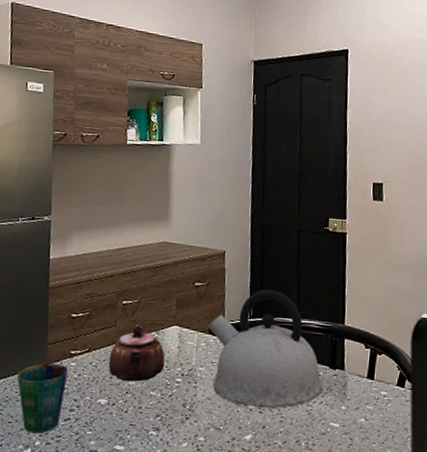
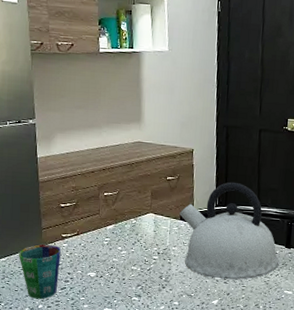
teapot: present [108,323,165,382] -> none [95,212,143,259]

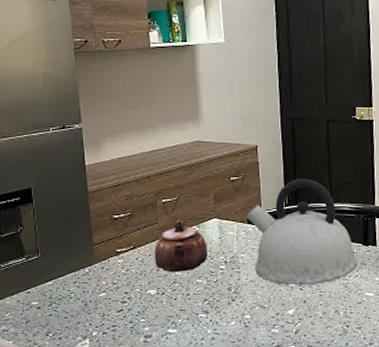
cup: present [18,244,61,299] -> none [66,261,116,325]
teapot: none [95,212,143,259] -> present [154,219,207,272]

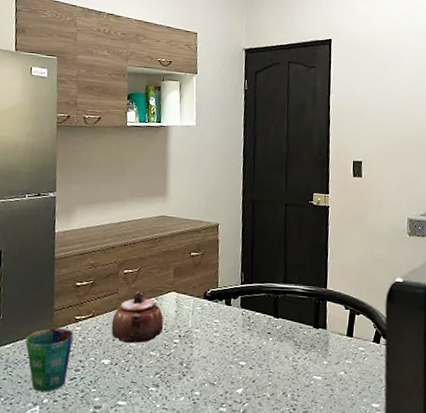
cup: none [66,261,116,325] -> present [25,327,73,392]
kettle: present [246,178,358,286] -> none [203,257,307,365]

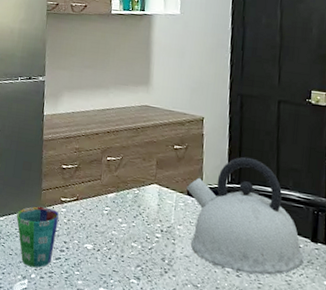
teapot: present [111,290,164,343] -> none [94,179,145,233]
kettle: none [203,257,307,365] -> present [187,156,304,275]

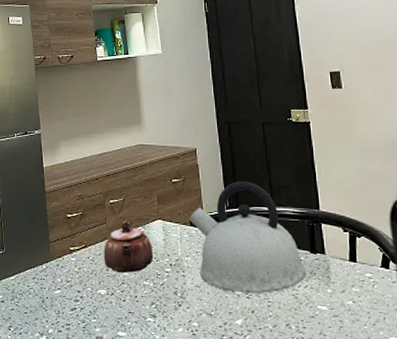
cup: present [16,206,59,268] -> none [27,259,69,323]
teapot: none [94,179,145,233] -> present [103,220,153,273]

